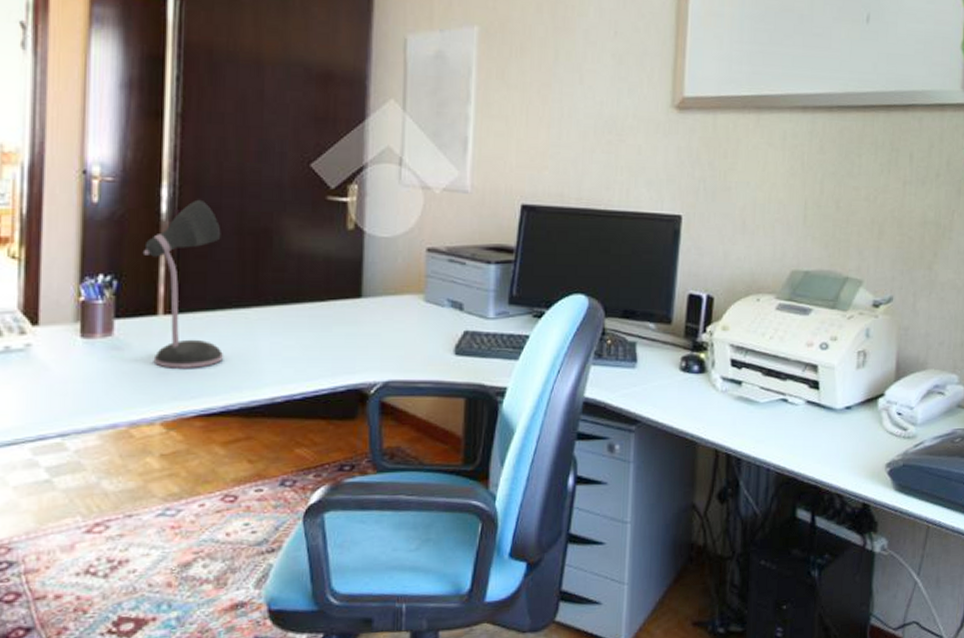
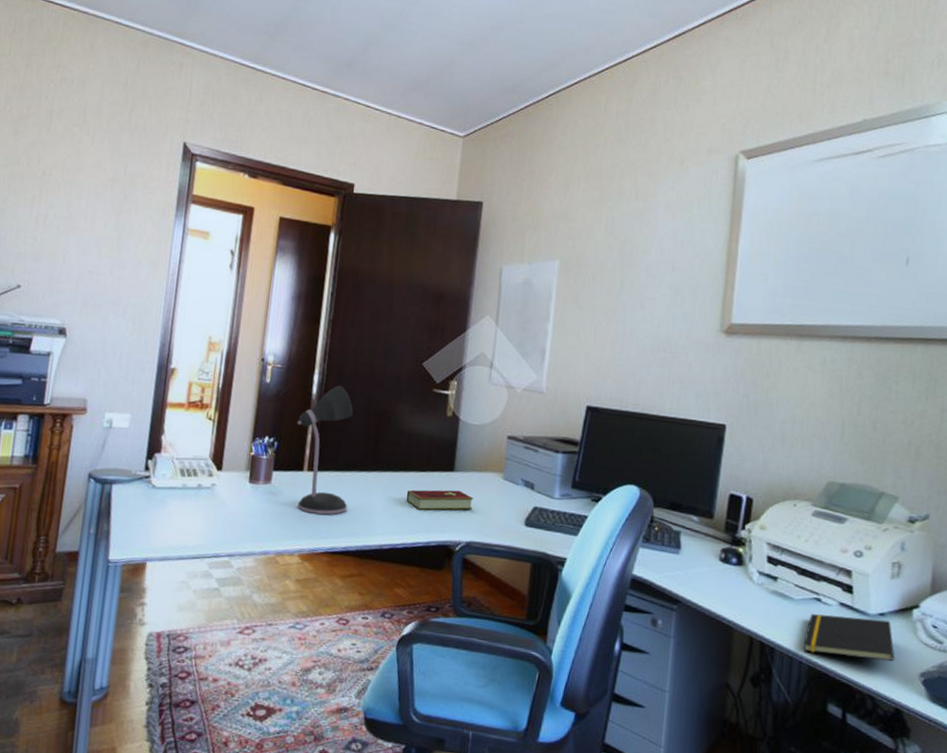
hardcover book: none [301,320,389,350] -> present [406,489,474,511]
notepad: none [770,413,862,458] -> present [803,613,895,662]

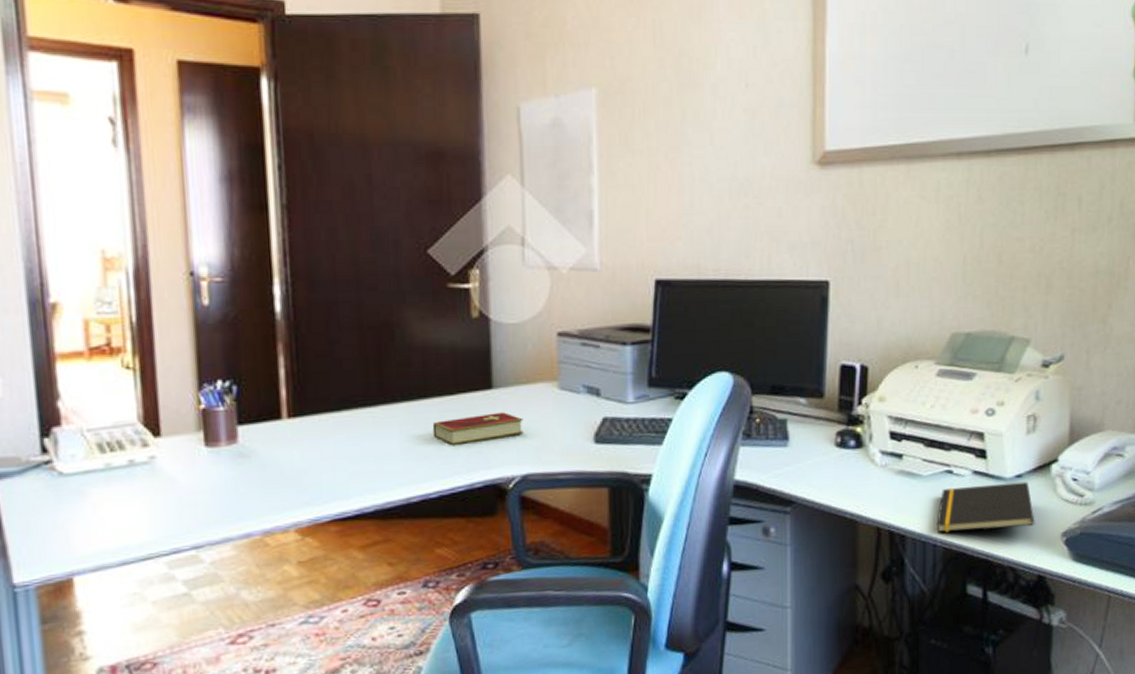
desk lamp: present [297,385,354,515] -> none [260,295,353,474]

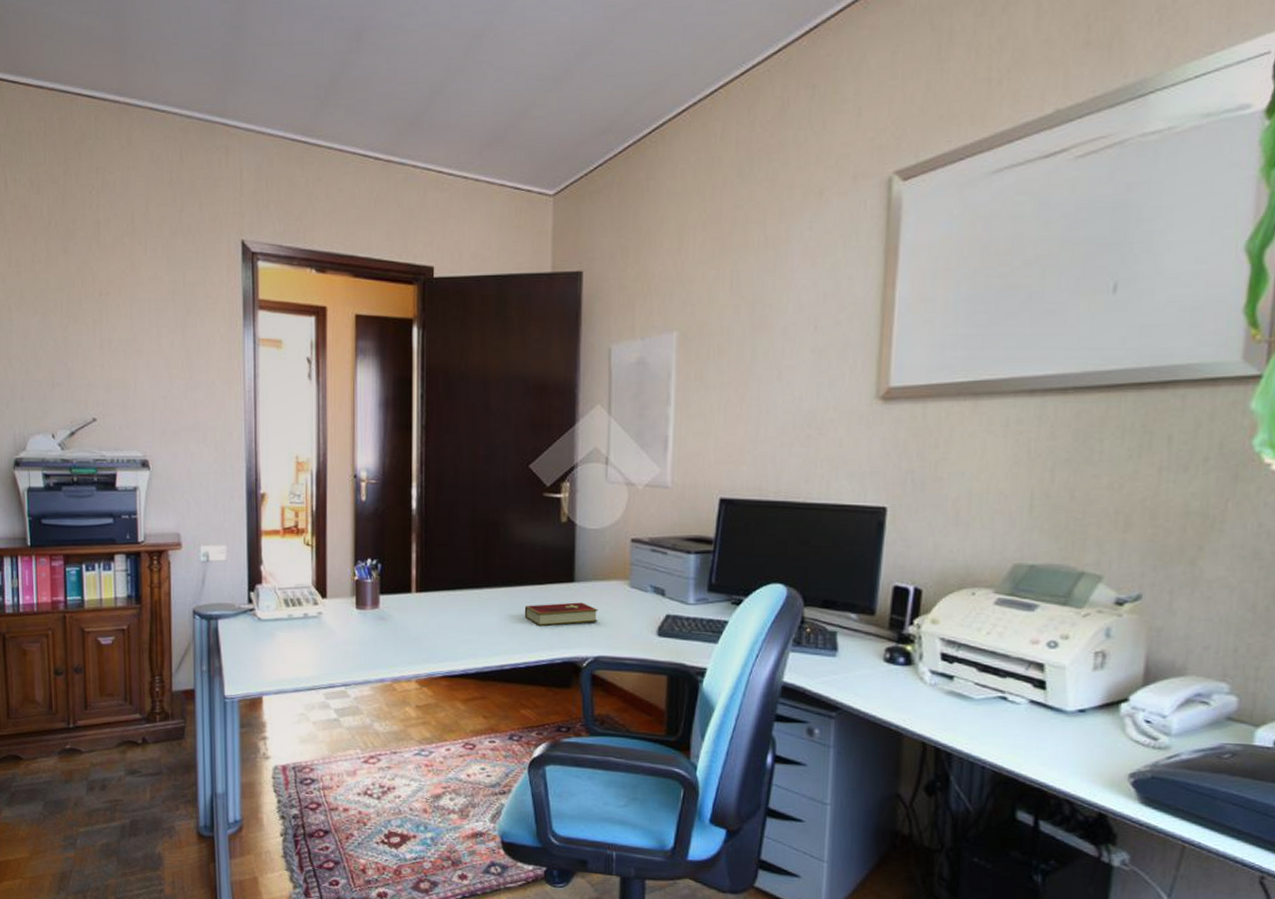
notepad: present [936,481,1035,533] -> none [986,713,1098,763]

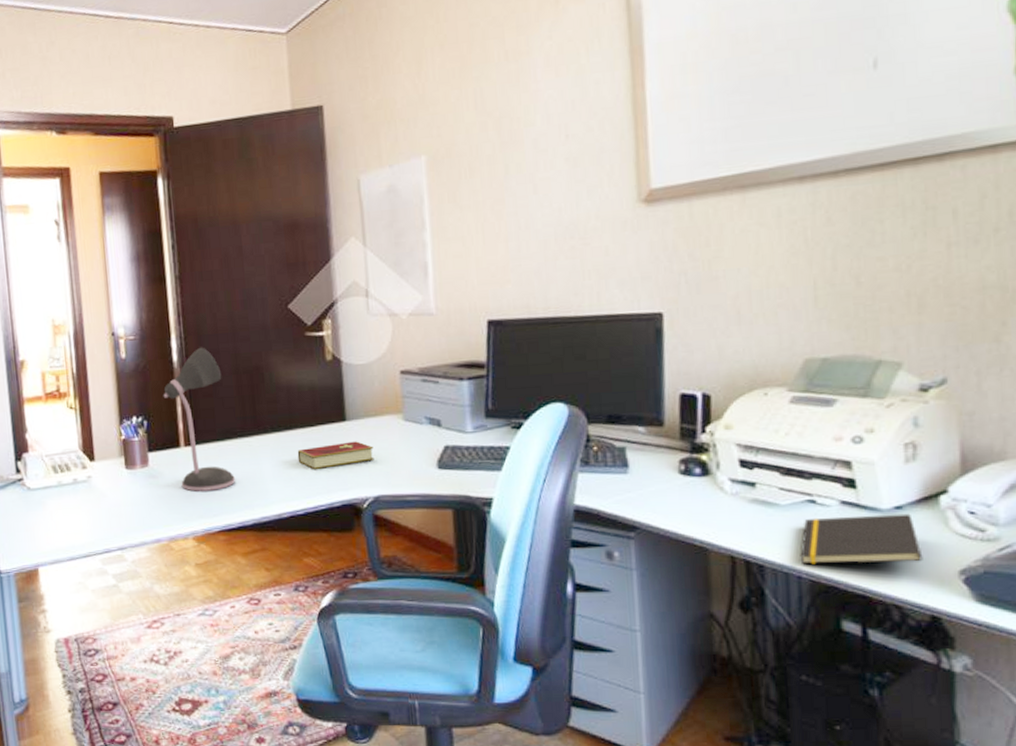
desk lamp: none [399,497,462,637] -> present [163,347,235,492]
notepad: none [986,713,1098,763] -> present [800,513,923,565]

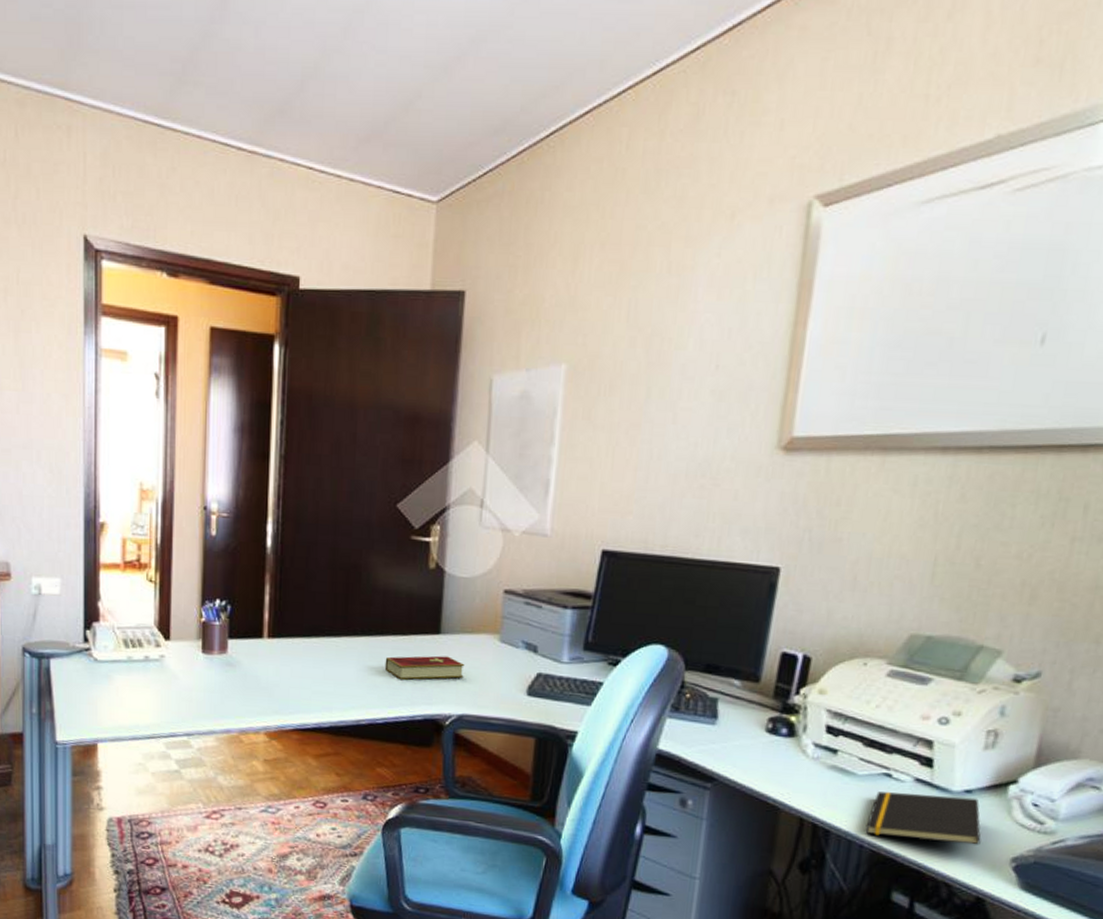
desk lamp: present [163,347,235,492] -> none [251,535,317,688]

